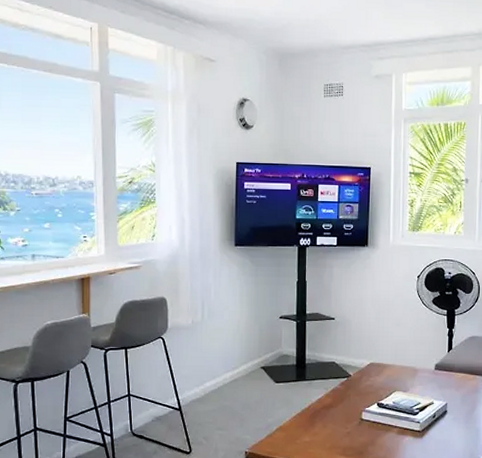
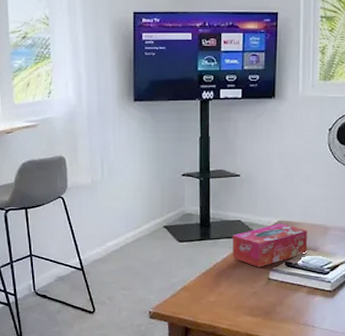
tissue box: none [327,365,398,408] -> present [232,223,307,267]

